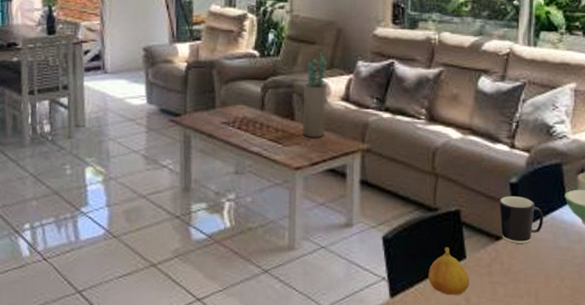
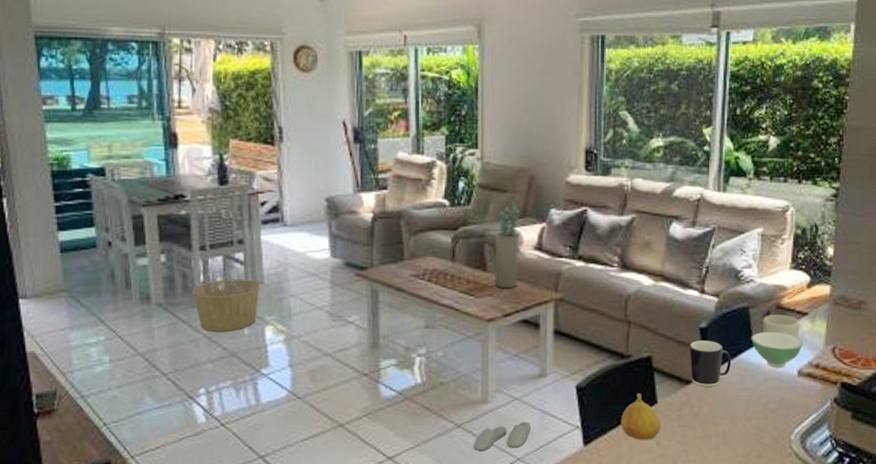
basket: none [21,122,81,172] -> present [192,279,260,332]
slippers: none [280,270,337,297] -> present [473,421,531,451]

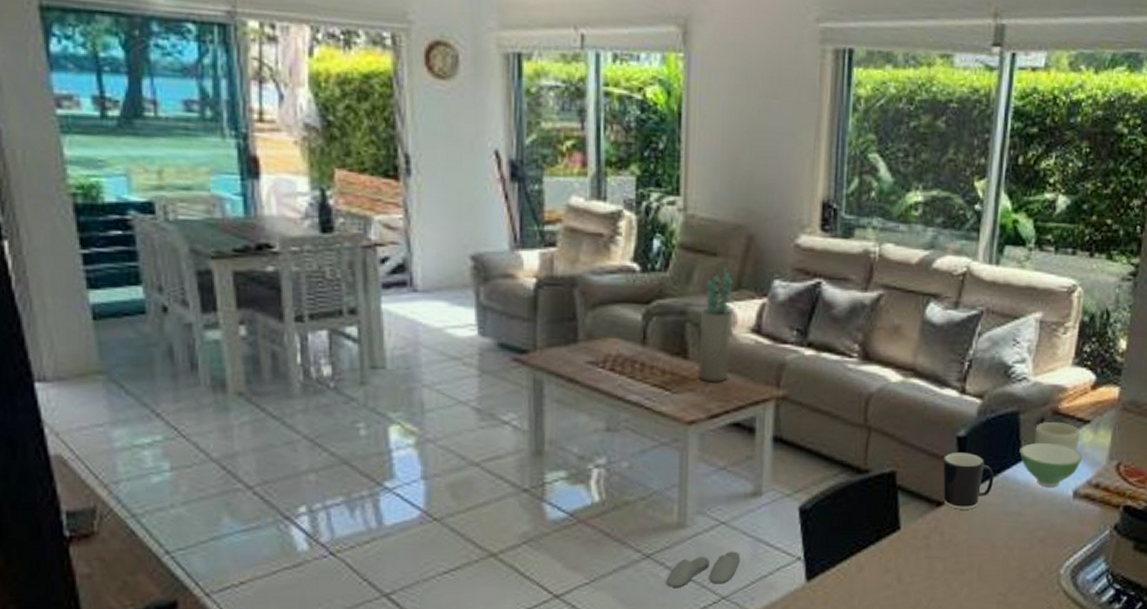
basket: present [192,279,260,332] -> none [286,361,380,433]
fruit: present [621,393,661,440] -> none [853,517,903,574]

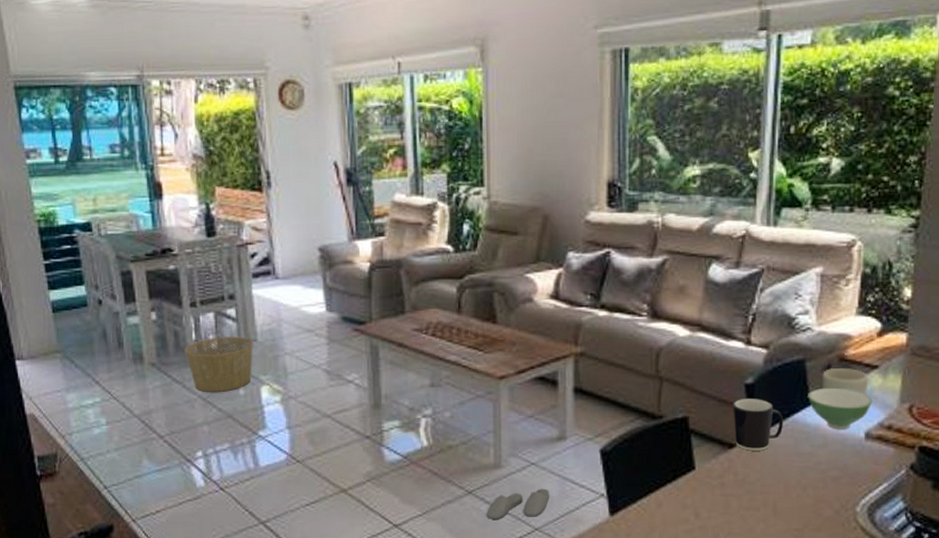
basket: none [286,361,380,433] -> present [185,337,253,393]
vase: present [698,261,733,383] -> none [505,239,534,343]

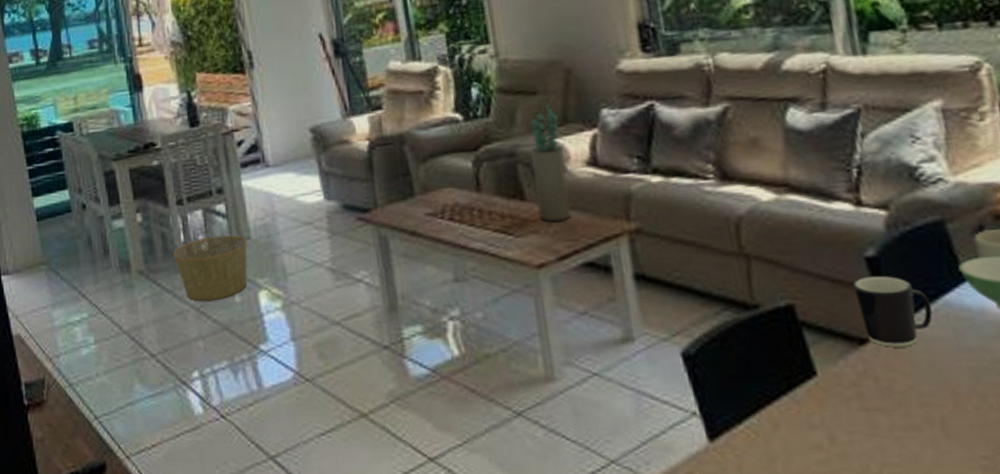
slippers: present [486,488,550,519] -> none [543,406,624,449]
vase: none [505,239,534,343] -> present [529,98,572,223]

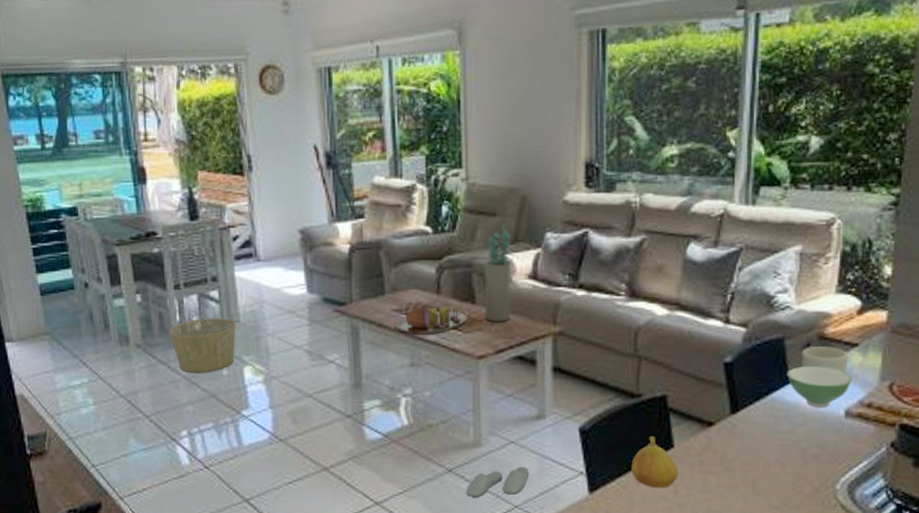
serving tray: none [430,206,518,243] -> present [394,306,469,335]
slippers: none [543,406,624,449] -> present [466,466,529,497]
fruit: none [760,361,831,432] -> present [631,436,678,487]
mug: present [853,275,933,347] -> none [712,376,762,429]

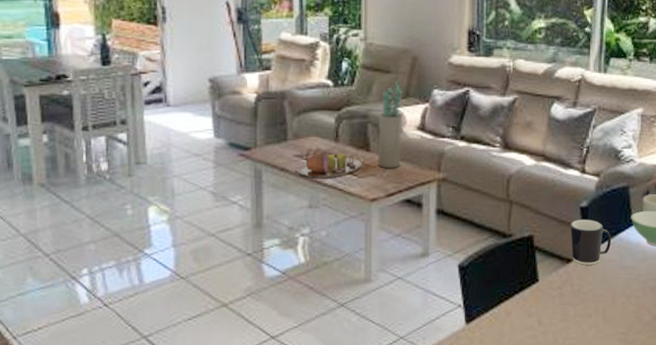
basket: present [169,318,236,373] -> none [75,159,143,213]
slippers: present [466,466,529,497] -> none [356,300,414,329]
fruit: present [631,436,678,487] -> none [502,272,542,318]
mug: none [712,376,762,429] -> present [570,219,611,265]

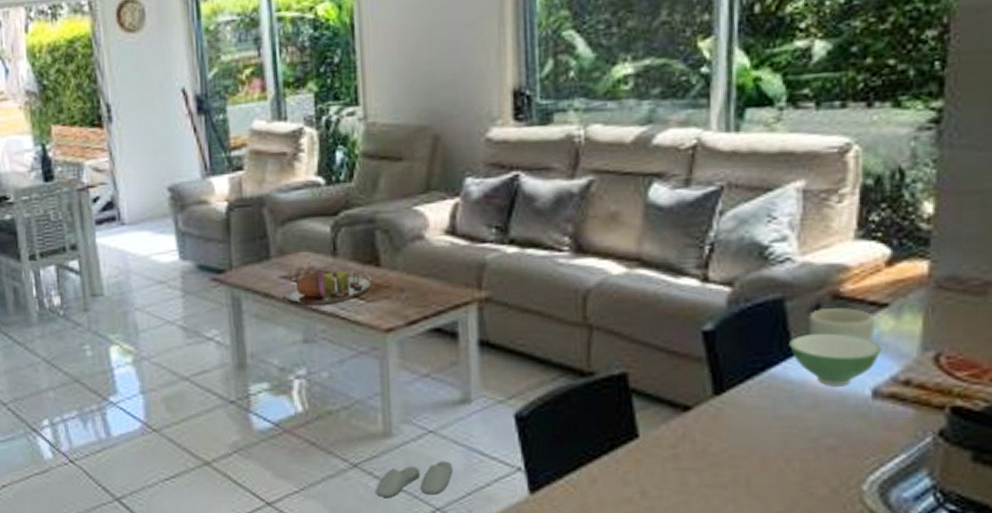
slippers: none [356,300,414,329] -> present [376,461,453,497]
vase: present [378,77,403,169] -> none [389,165,425,289]
mug: present [570,219,611,265] -> none [687,348,756,414]

